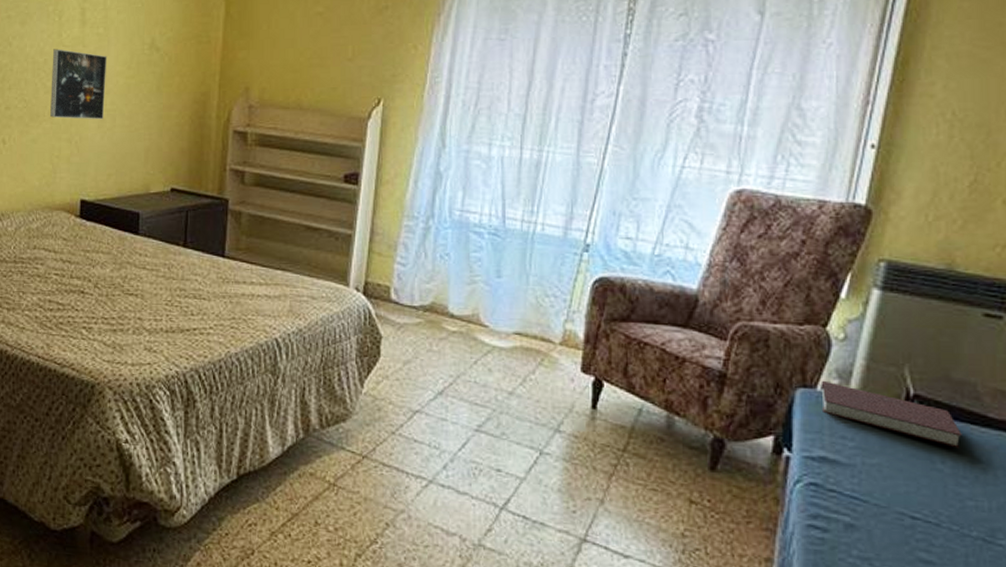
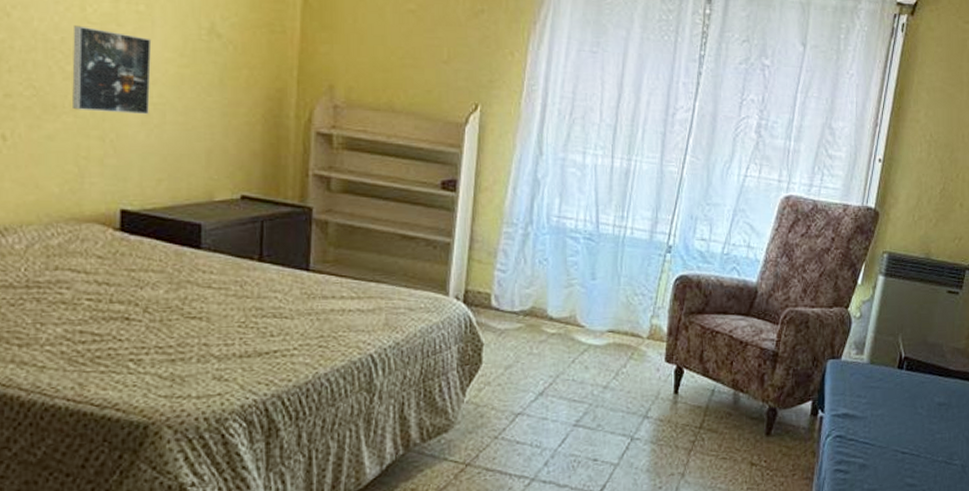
notebook: present [821,380,962,449] -> none [844,351,934,396]

